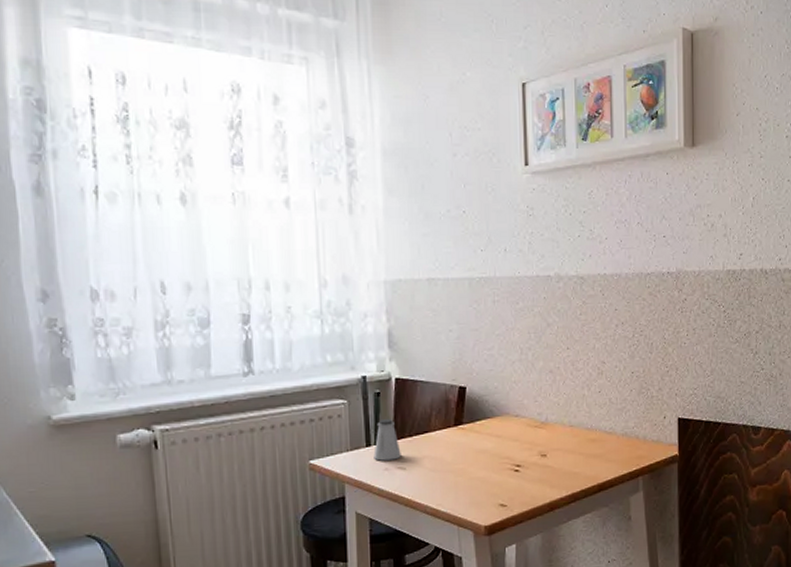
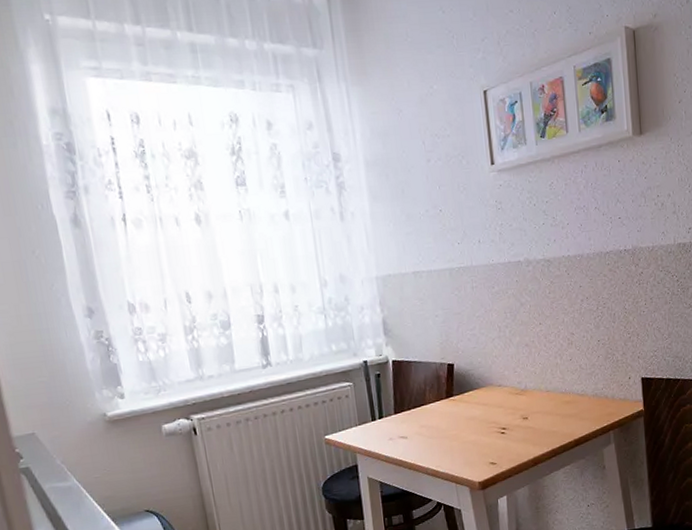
saltshaker: present [373,419,401,461] -> none [378,396,403,433]

